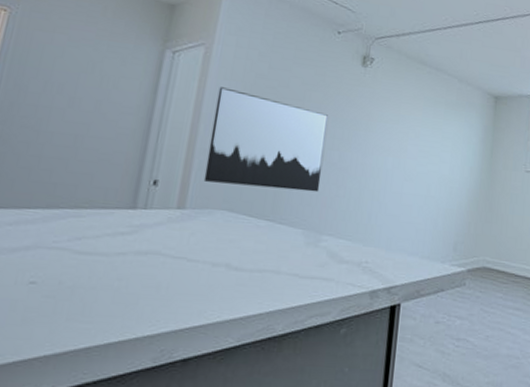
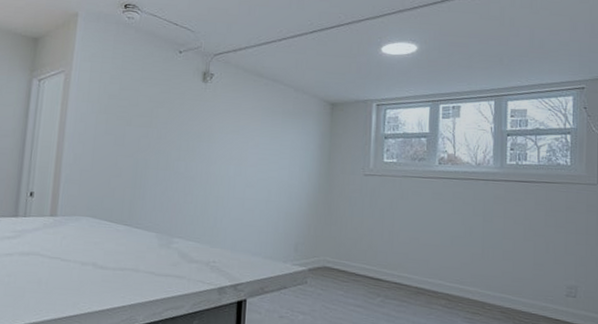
wall art: present [203,87,328,193] -> none [70,108,174,200]

